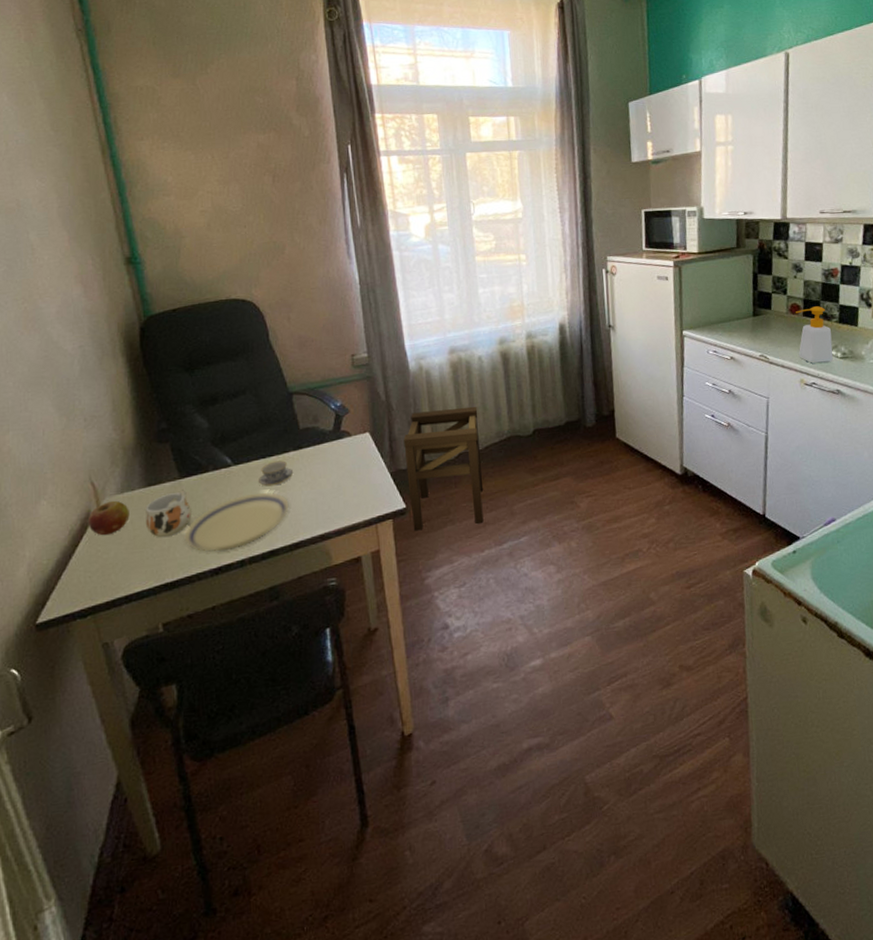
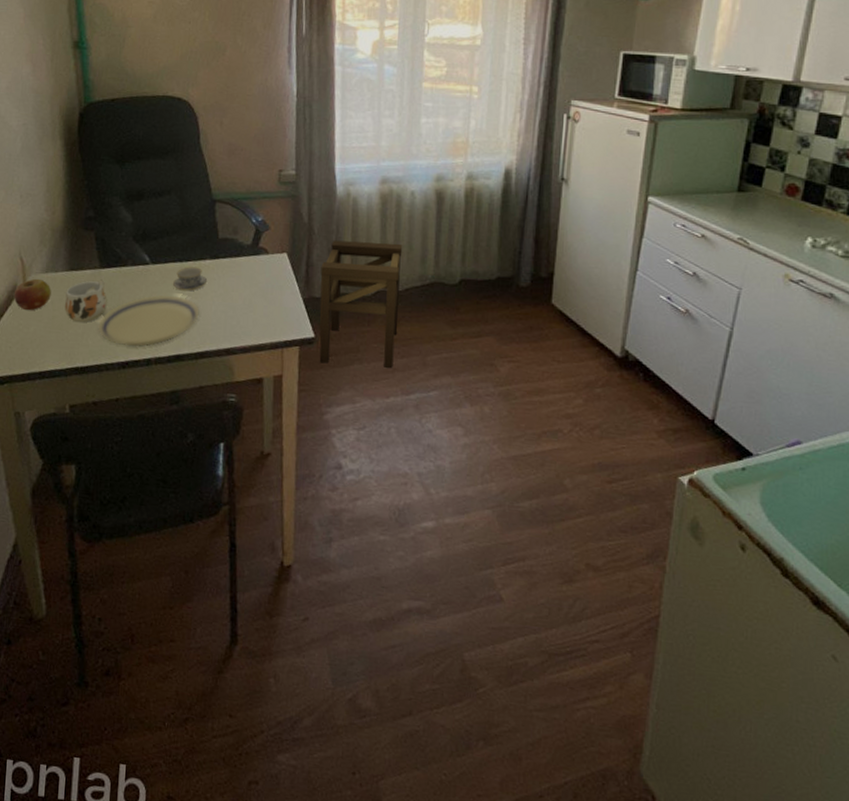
soap bottle: present [796,306,833,364] -> none [787,191,834,259]

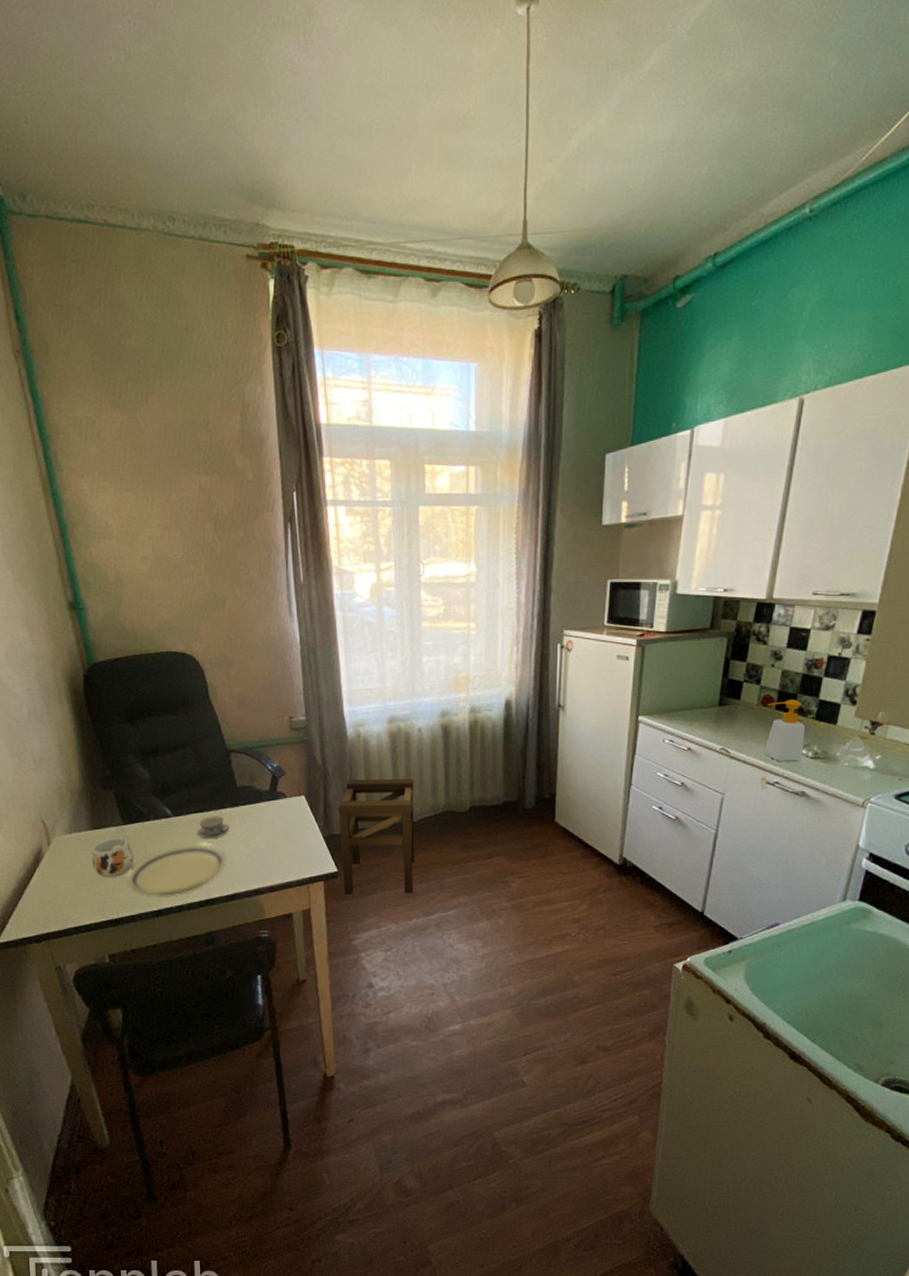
fruit: present [13,278,52,311] -> none [40,839,78,871]
soap bottle: none [787,191,834,259] -> present [764,700,805,761]

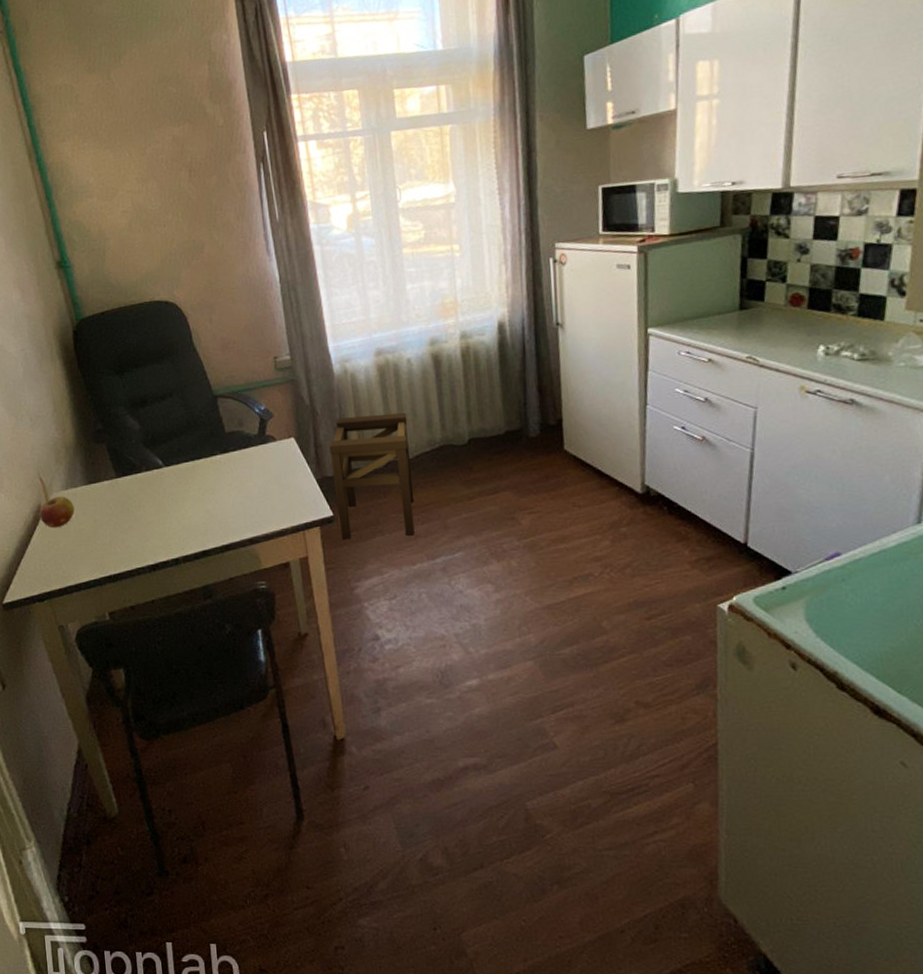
fruit: none [40,839,78,871] -> present [39,496,75,528]
mug: present [92,835,134,877] -> none [88,488,129,532]
plate: present [128,844,225,895] -> none [123,494,218,548]
teacup: present [197,816,230,839] -> none [188,463,222,489]
soap bottle: present [764,700,805,761] -> none [798,296,848,367]

